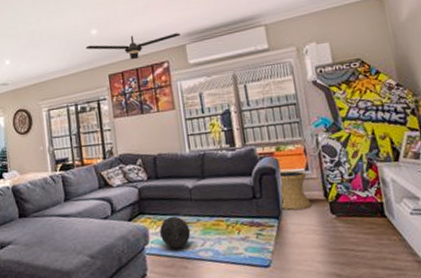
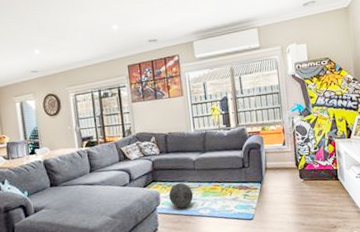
ceiling fan: present [86,33,181,60] -> none [108,31,189,53]
side table: present [277,170,312,211] -> none [262,145,286,176]

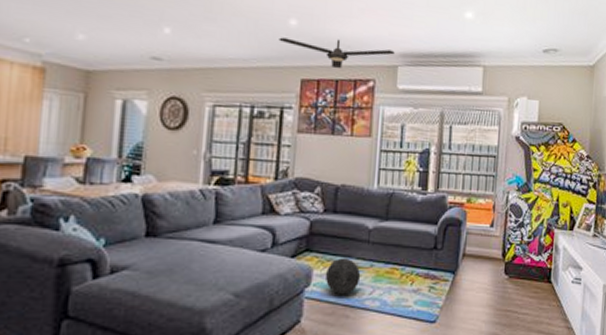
ceiling fan: none [108,31,189,53] -> present [279,37,395,69]

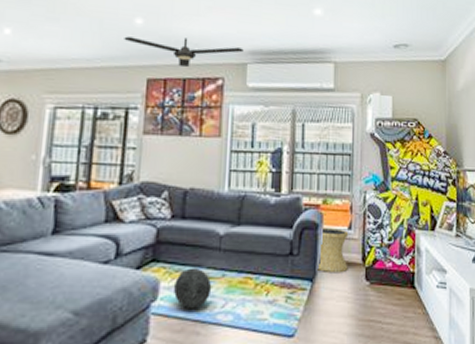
side table: none [459,224,491,267] -> present [317,227,349,274]

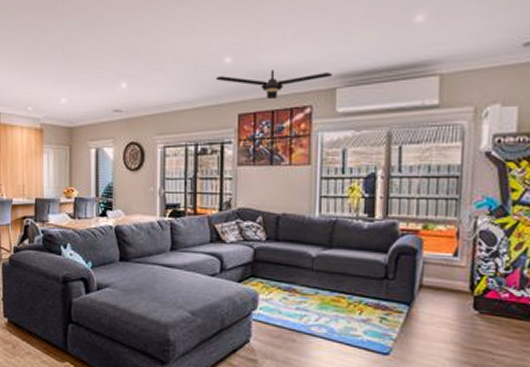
ball: present [173,267,212,310] -> none [270,284,306,320]
side table: present [317,227,349,274] -> none [415,253,454,300]

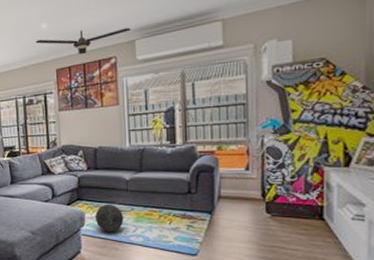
ball: none [270,284,306,320] -> present [94,204,124,233]

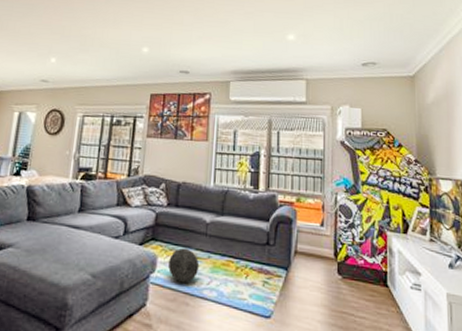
ceiling fan: present [35,27,131,55] -> none [134,61,227,85]

